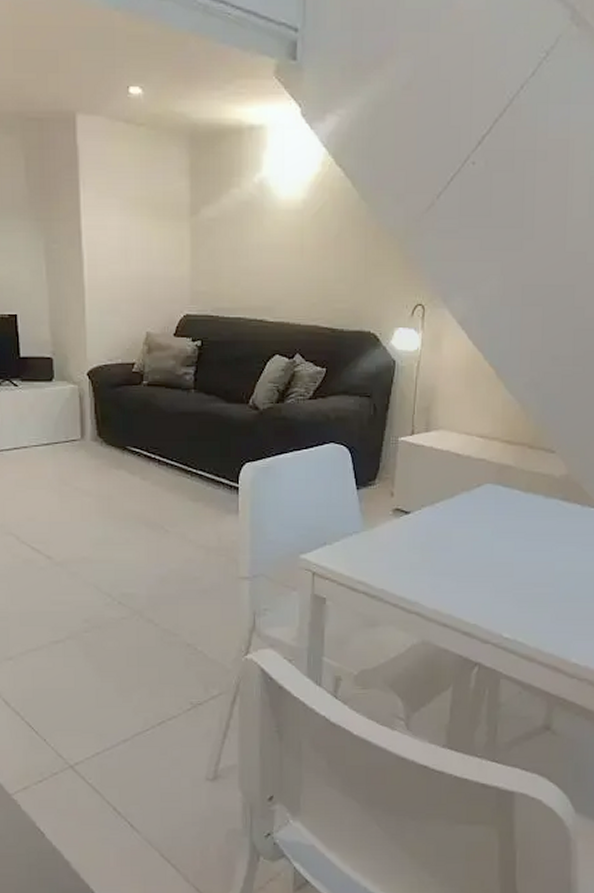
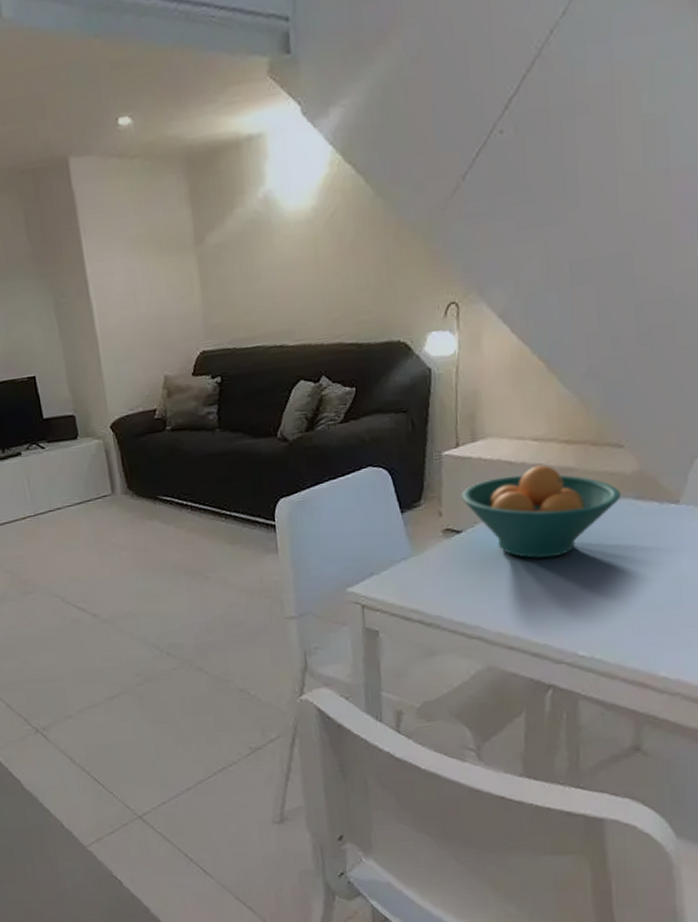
fruit bowl: none [412,460,550,545] -> present [461,465,621,559]

